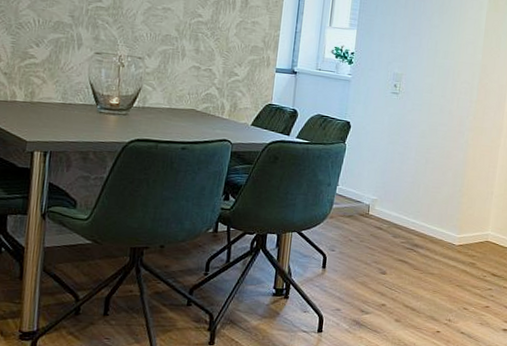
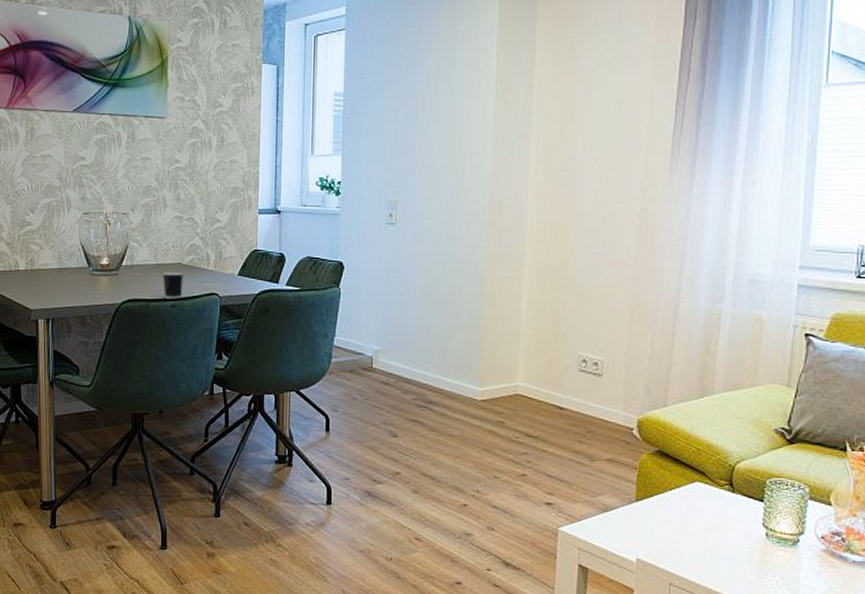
mug: none [174,116,197,143] -> present [162,272,184,299]

